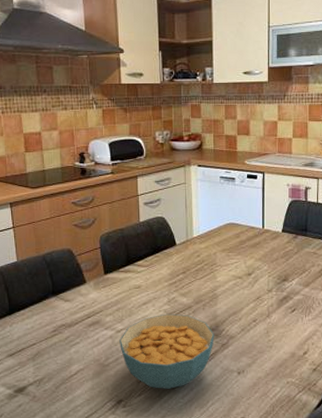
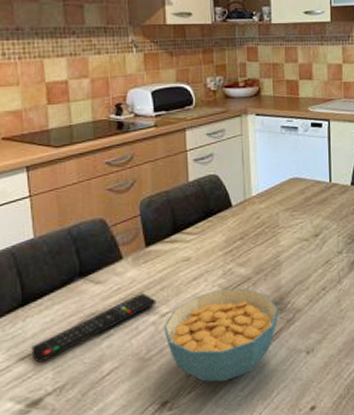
remote control: none [17,311,113,359] -> present [31,292,157,363]

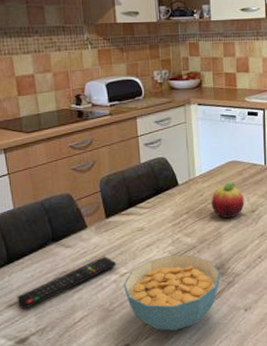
fruit: none [269,202,307,245] -> present [211,182,245,219]

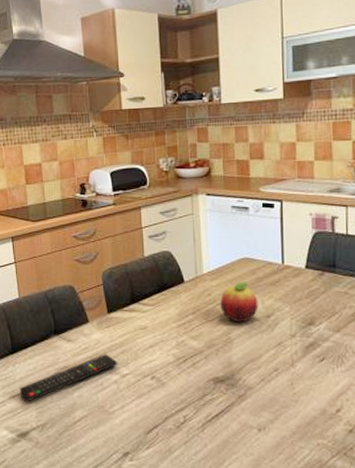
cereal bowl: present [124,254,220,331] -> none [125,358,230,443]

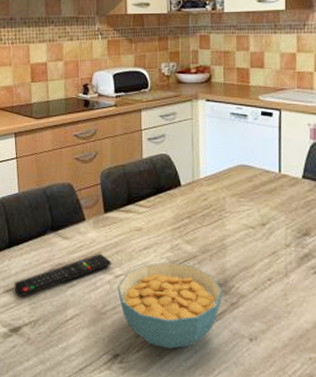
cereal bowl: none [125,358,230,443] -> present [118,261,223,349]
fruit: present [220,282,258,323] -> none [216,188,254,230]

